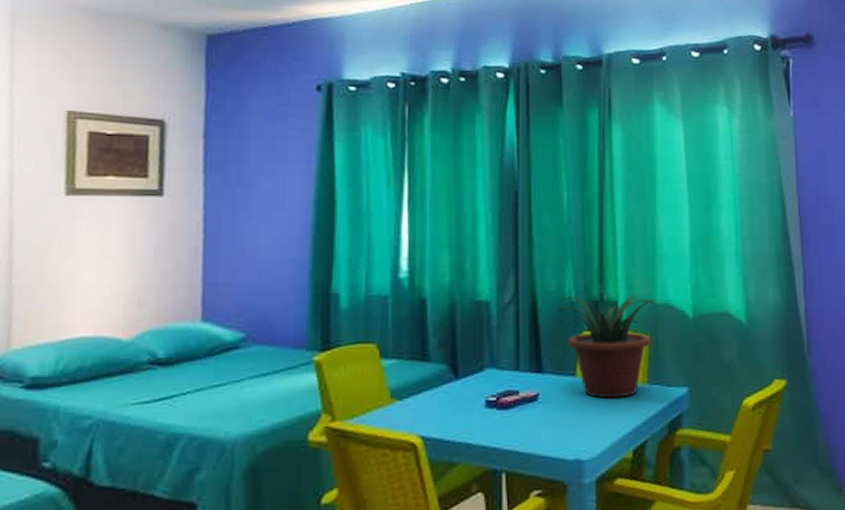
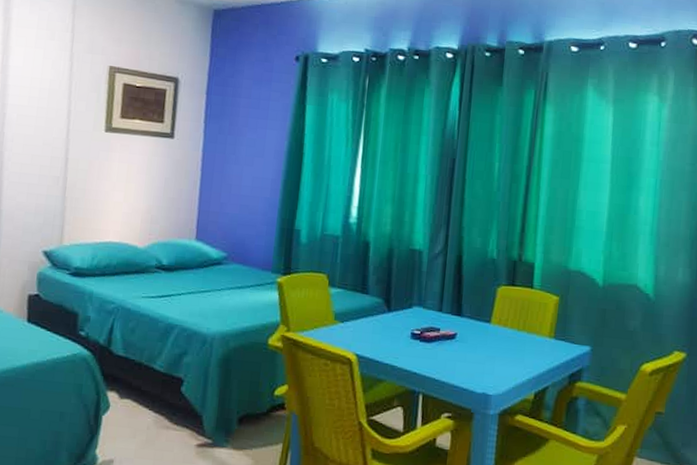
potted plant: present [556,295,657,399] -> none [479,253,570,347]

